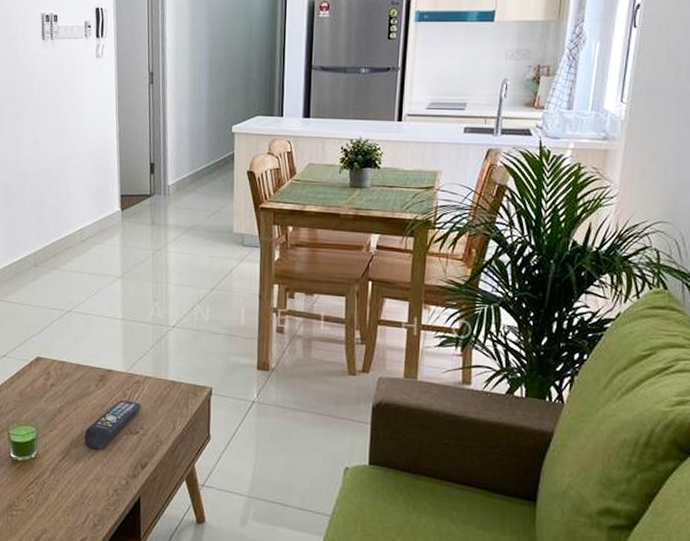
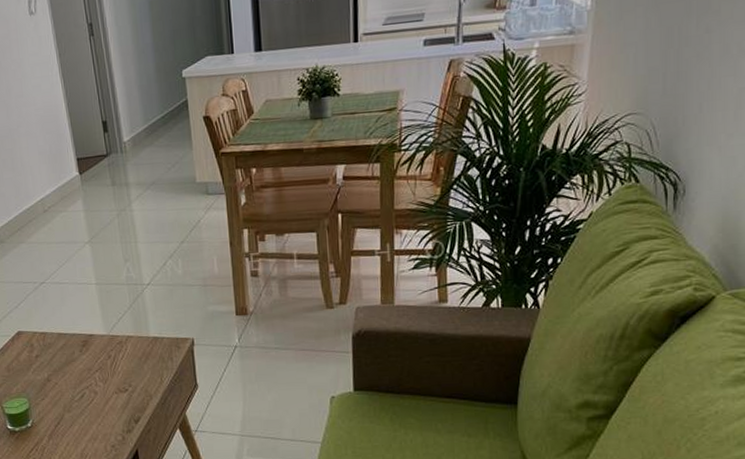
remote control: present [84,400,141,450] -> none [75,361,127,411]

